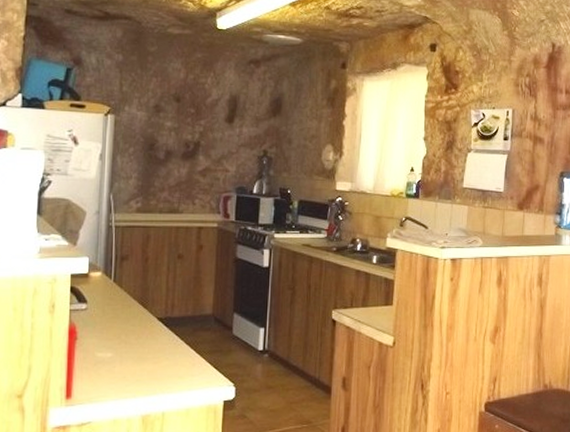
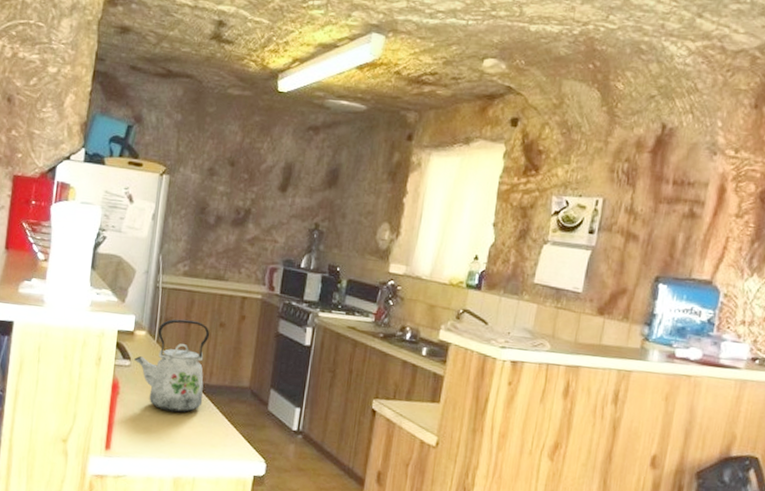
kettle: none [91,256,169,350] -> present [134,319,210,413]

